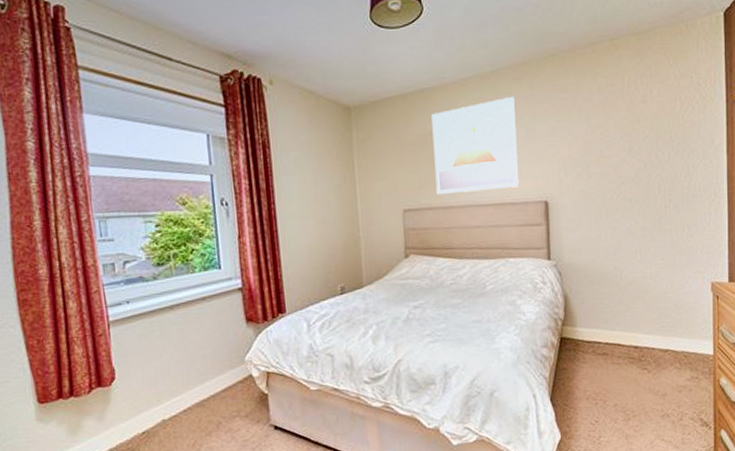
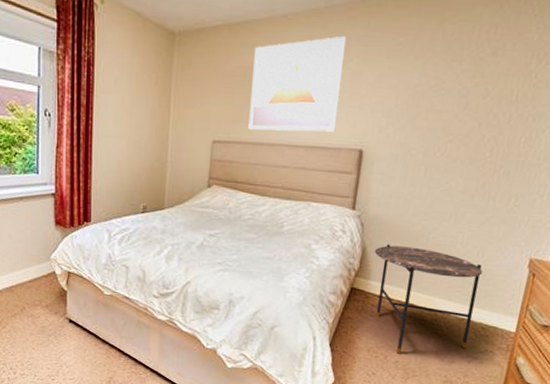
side table: none [575,287,675,397] -> present [374,244,483,354]

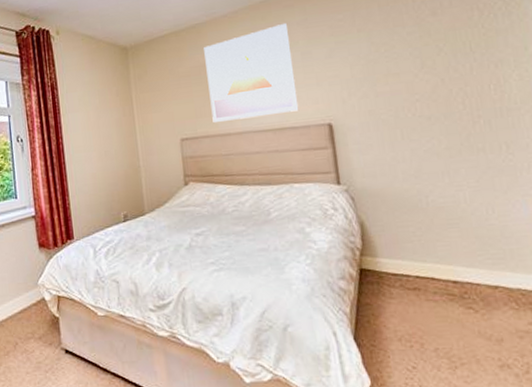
side table: present [374,244,483,354] -> none [373,214,512,339]

